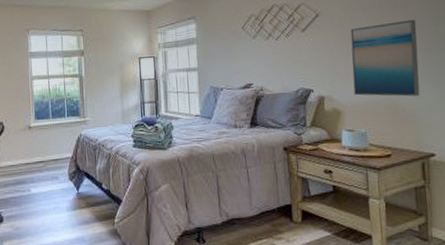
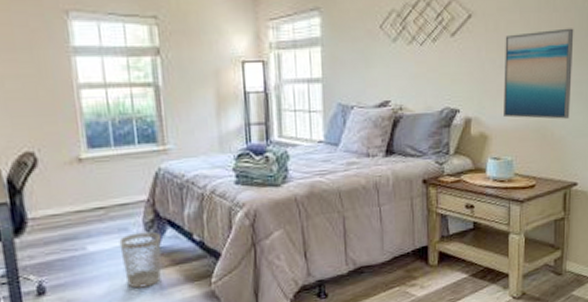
wastebasket: none [52,180,80,223] -> present [119,231,162,289]

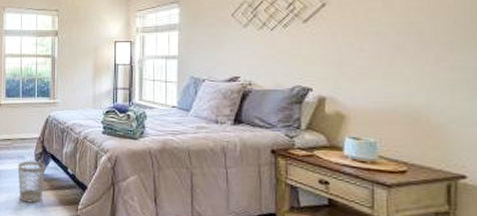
wall art: present [504,28,574,119] -> none [363,14,454,106]

